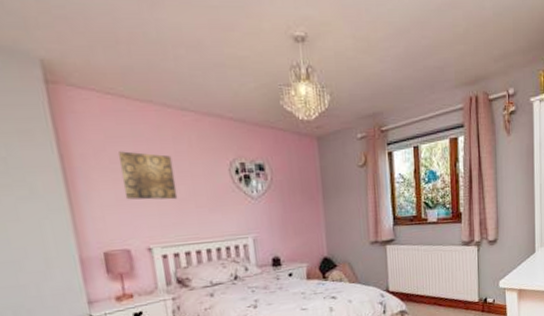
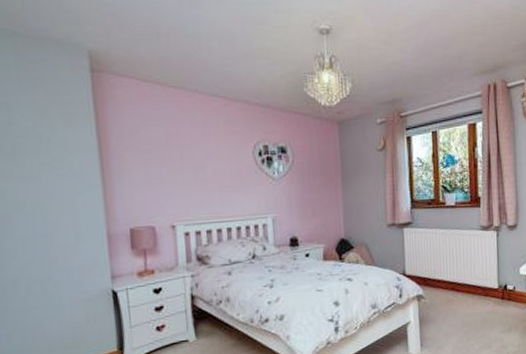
wall art: present [117,151,178,200] -> none [150,133,203,180]

